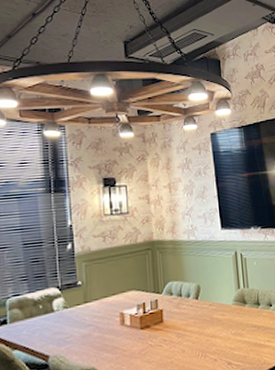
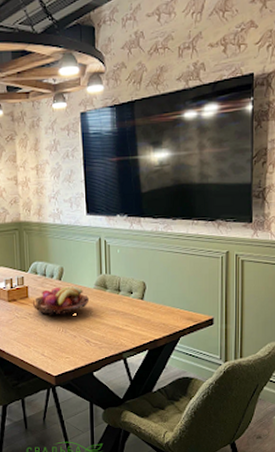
fruit basket: none [167,304,229,340] -> present [32,286,90,316]

